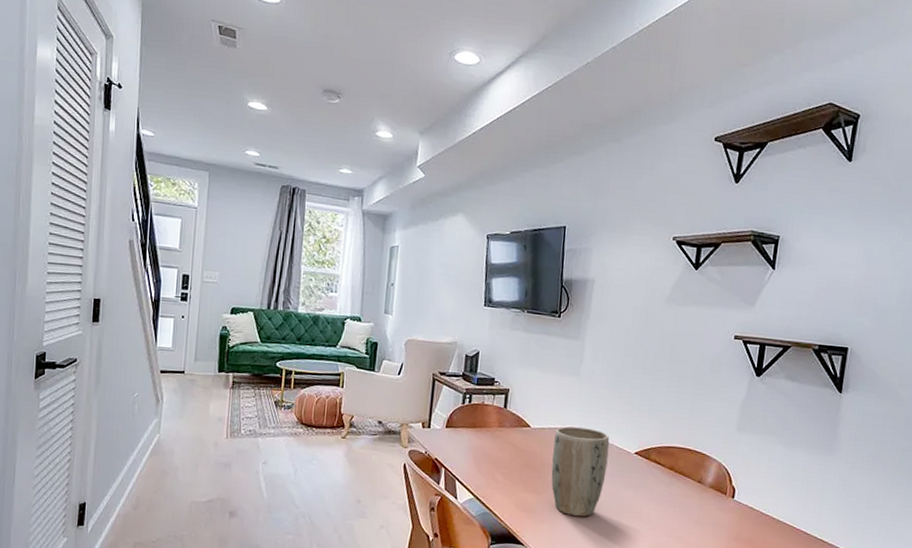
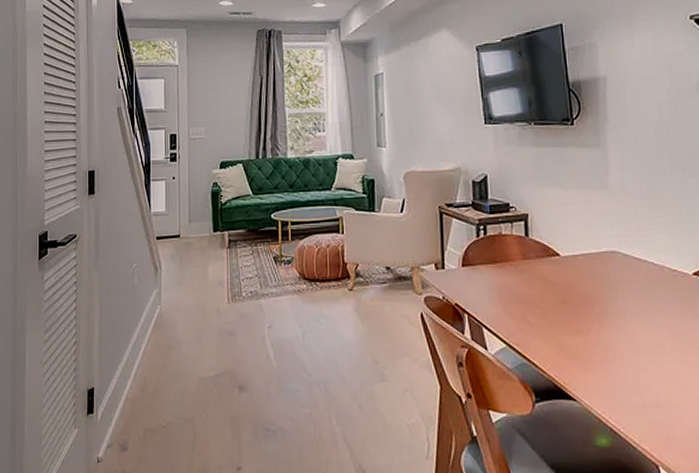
plant pot: present [551,426,610,517] -> none [591,250,663,360]

